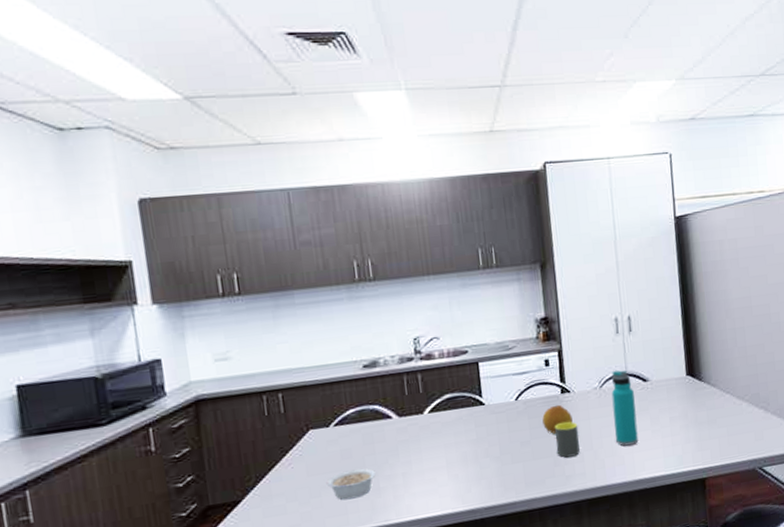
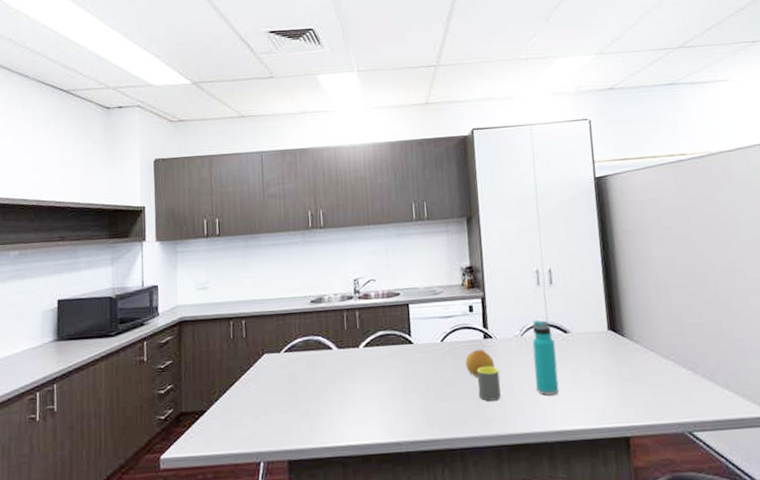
legume: present [326,468,376,500] -> none [275,392,316,420]

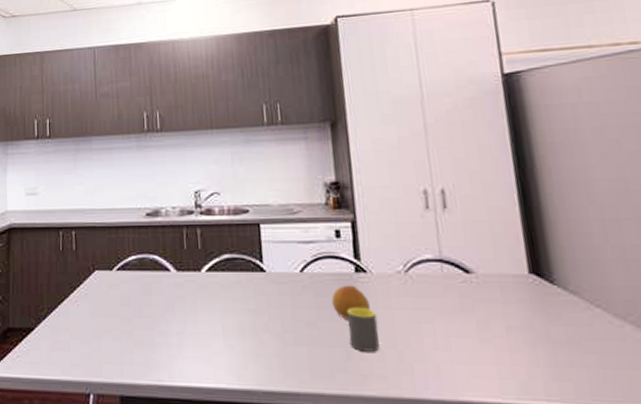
water bottle: present [532,320,559,395] -> none [420,253,461,353]

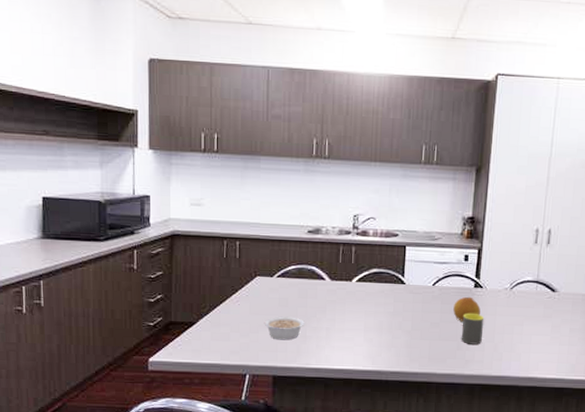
legume: none [106,318,151,349] -> present [264,316,305,340]

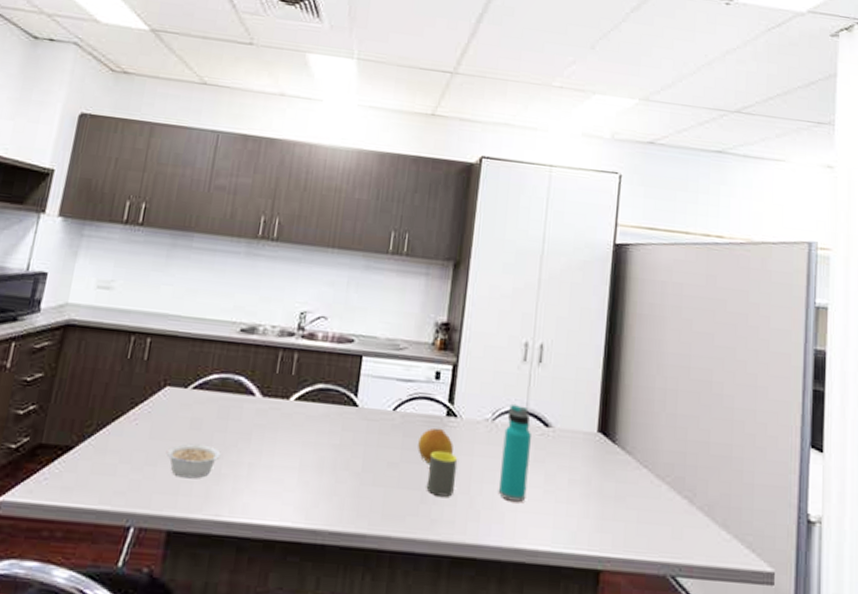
water bottle: none [515,276,541,346] -> present [498,403,531,502]

